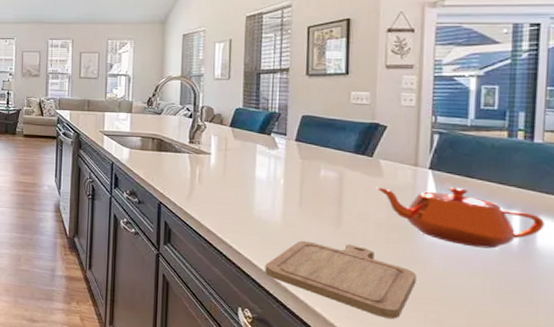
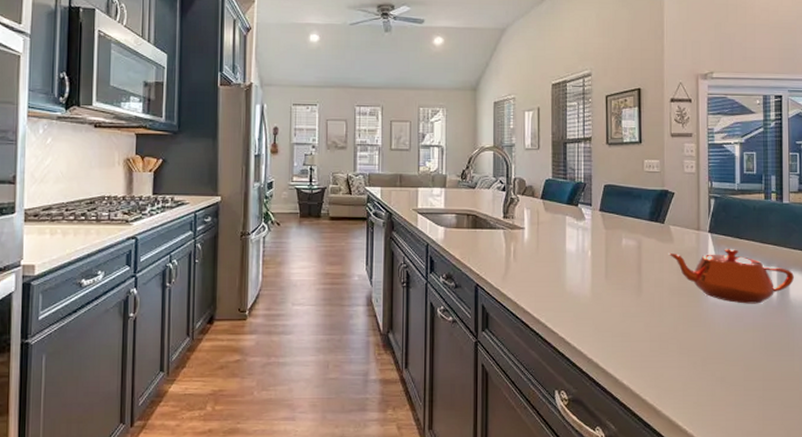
chopping board: present [265,240,417,319] -> none [578,313,704,382]

